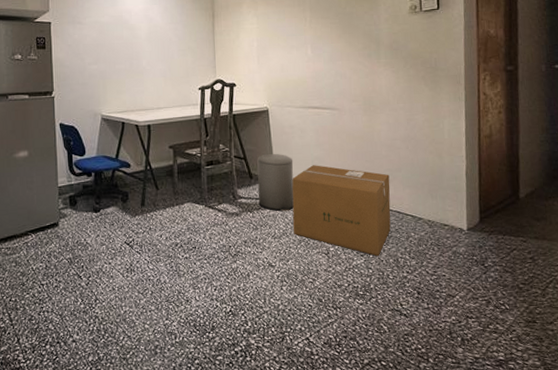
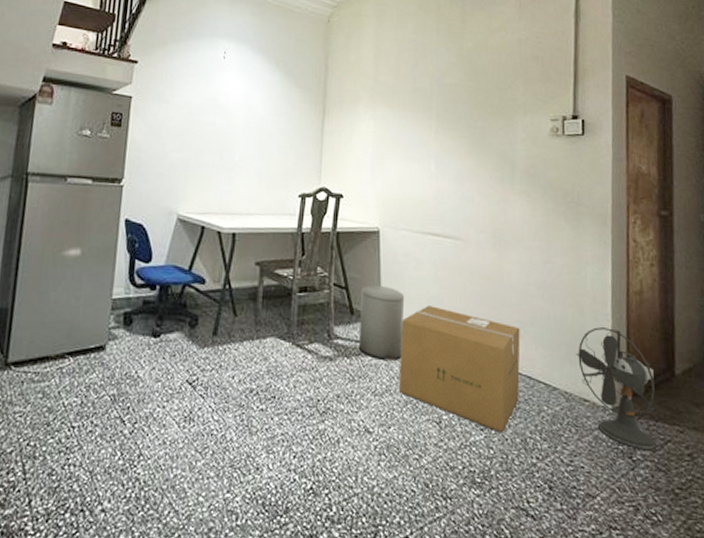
electric fan: none [436,167,505,259] -> present [575,327,657,451]

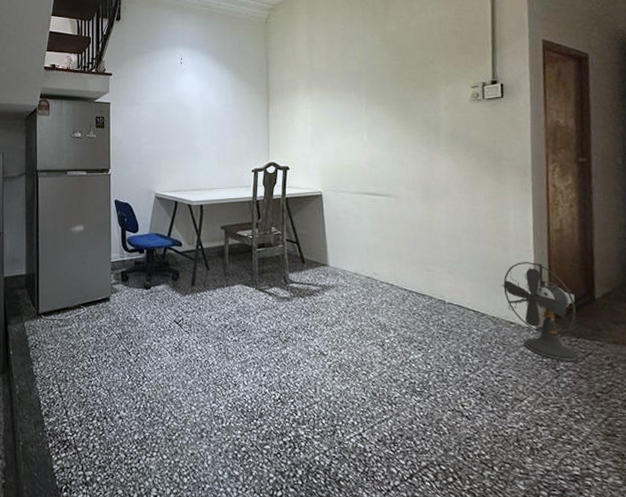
pedal bin: present [358,284,405,362] -> none [310,238,348,299]
box: present [398,305,520,434] -> none [345,252,451,352]

